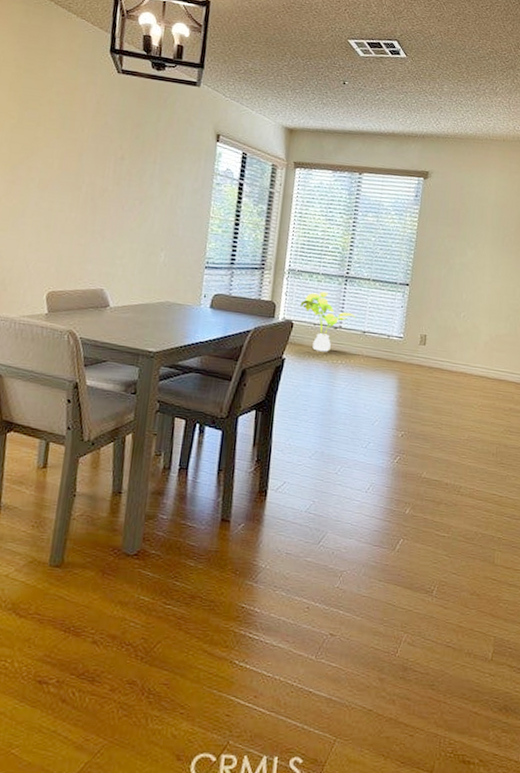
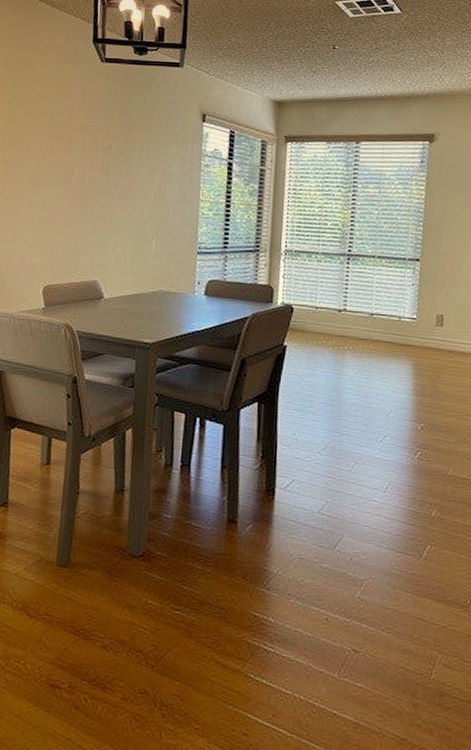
house plant: present [300,291,357,352] -> none [299,272,362,338]

